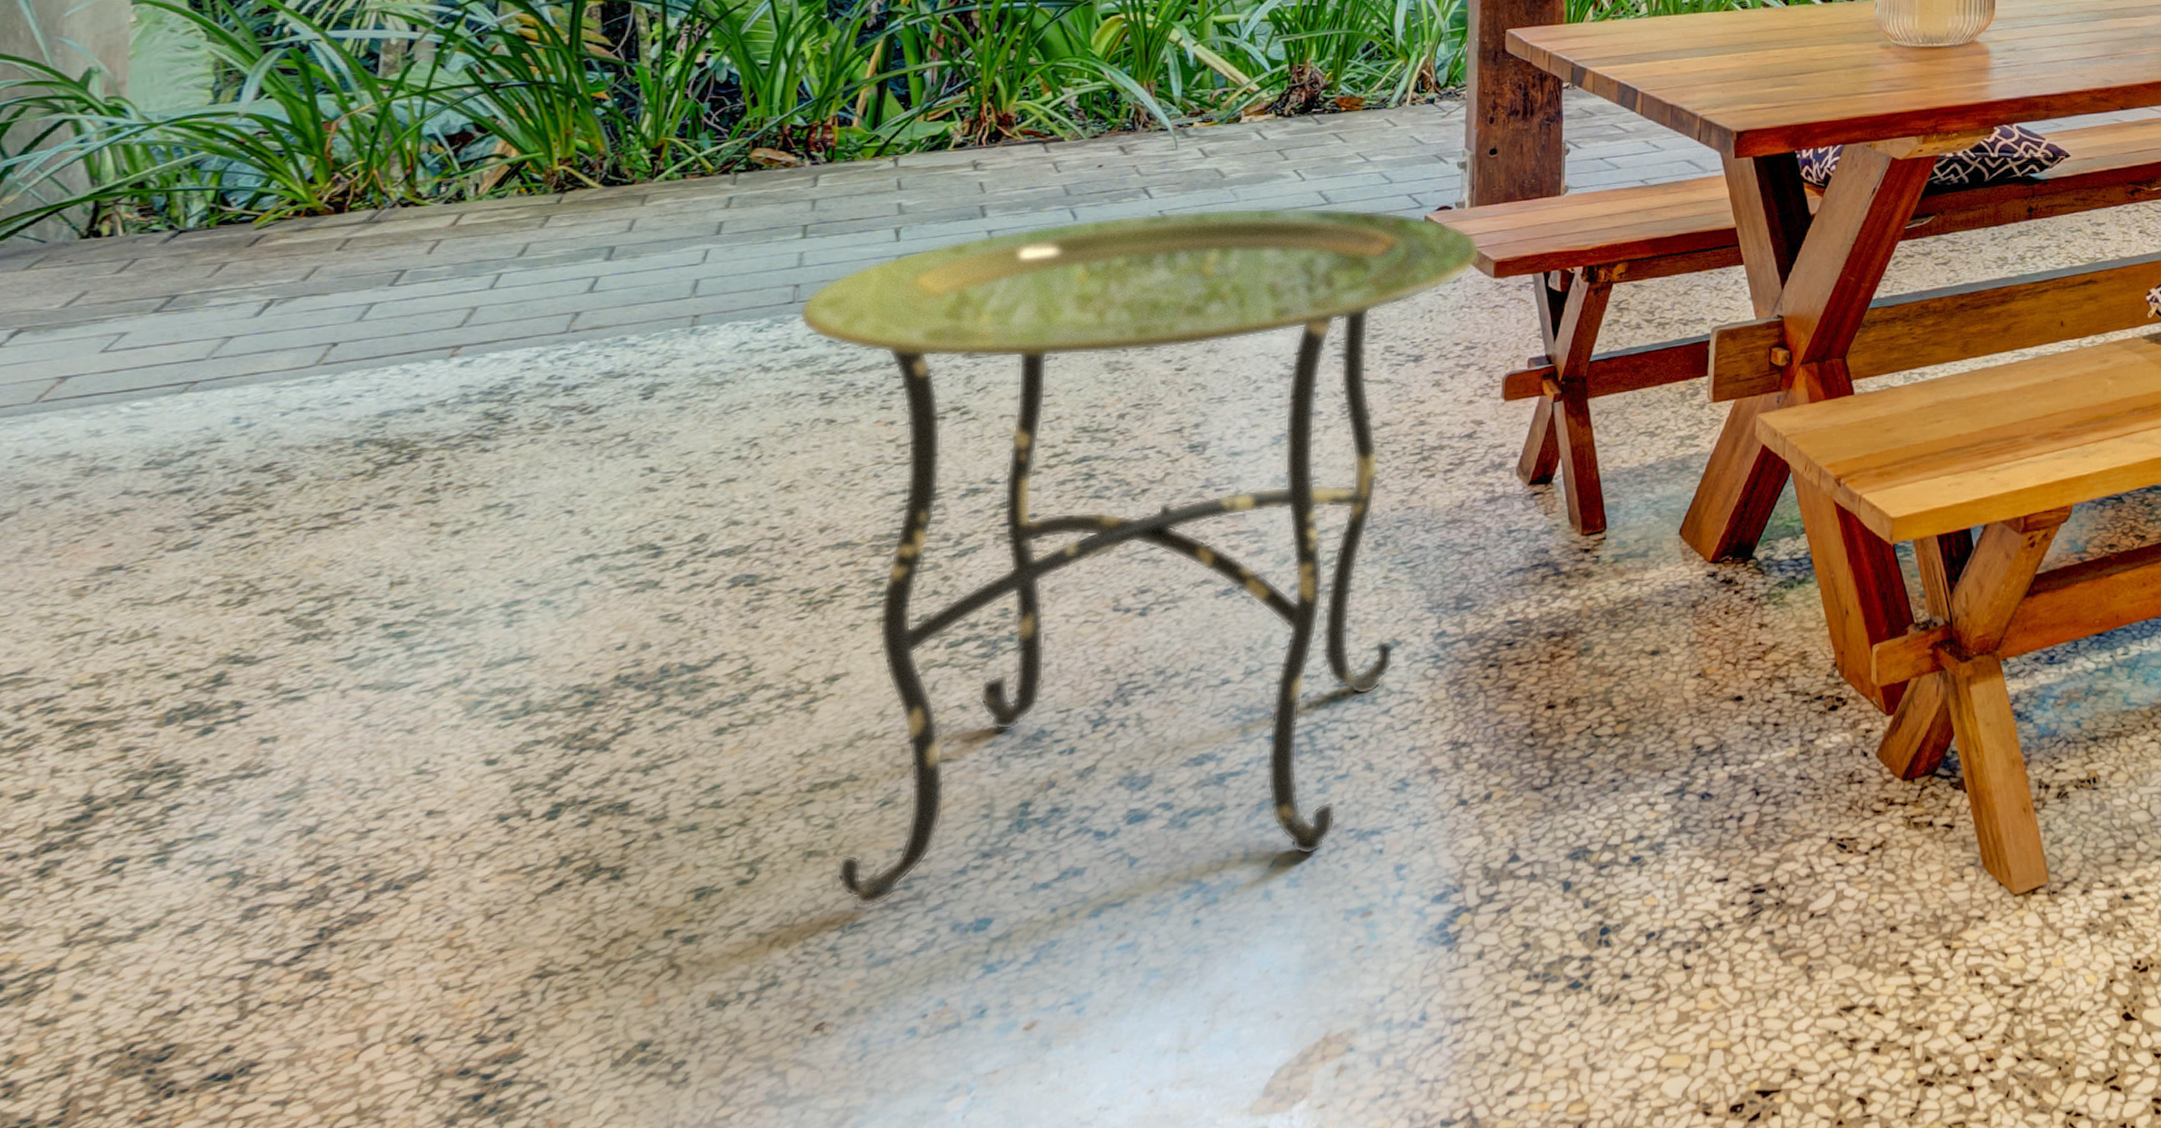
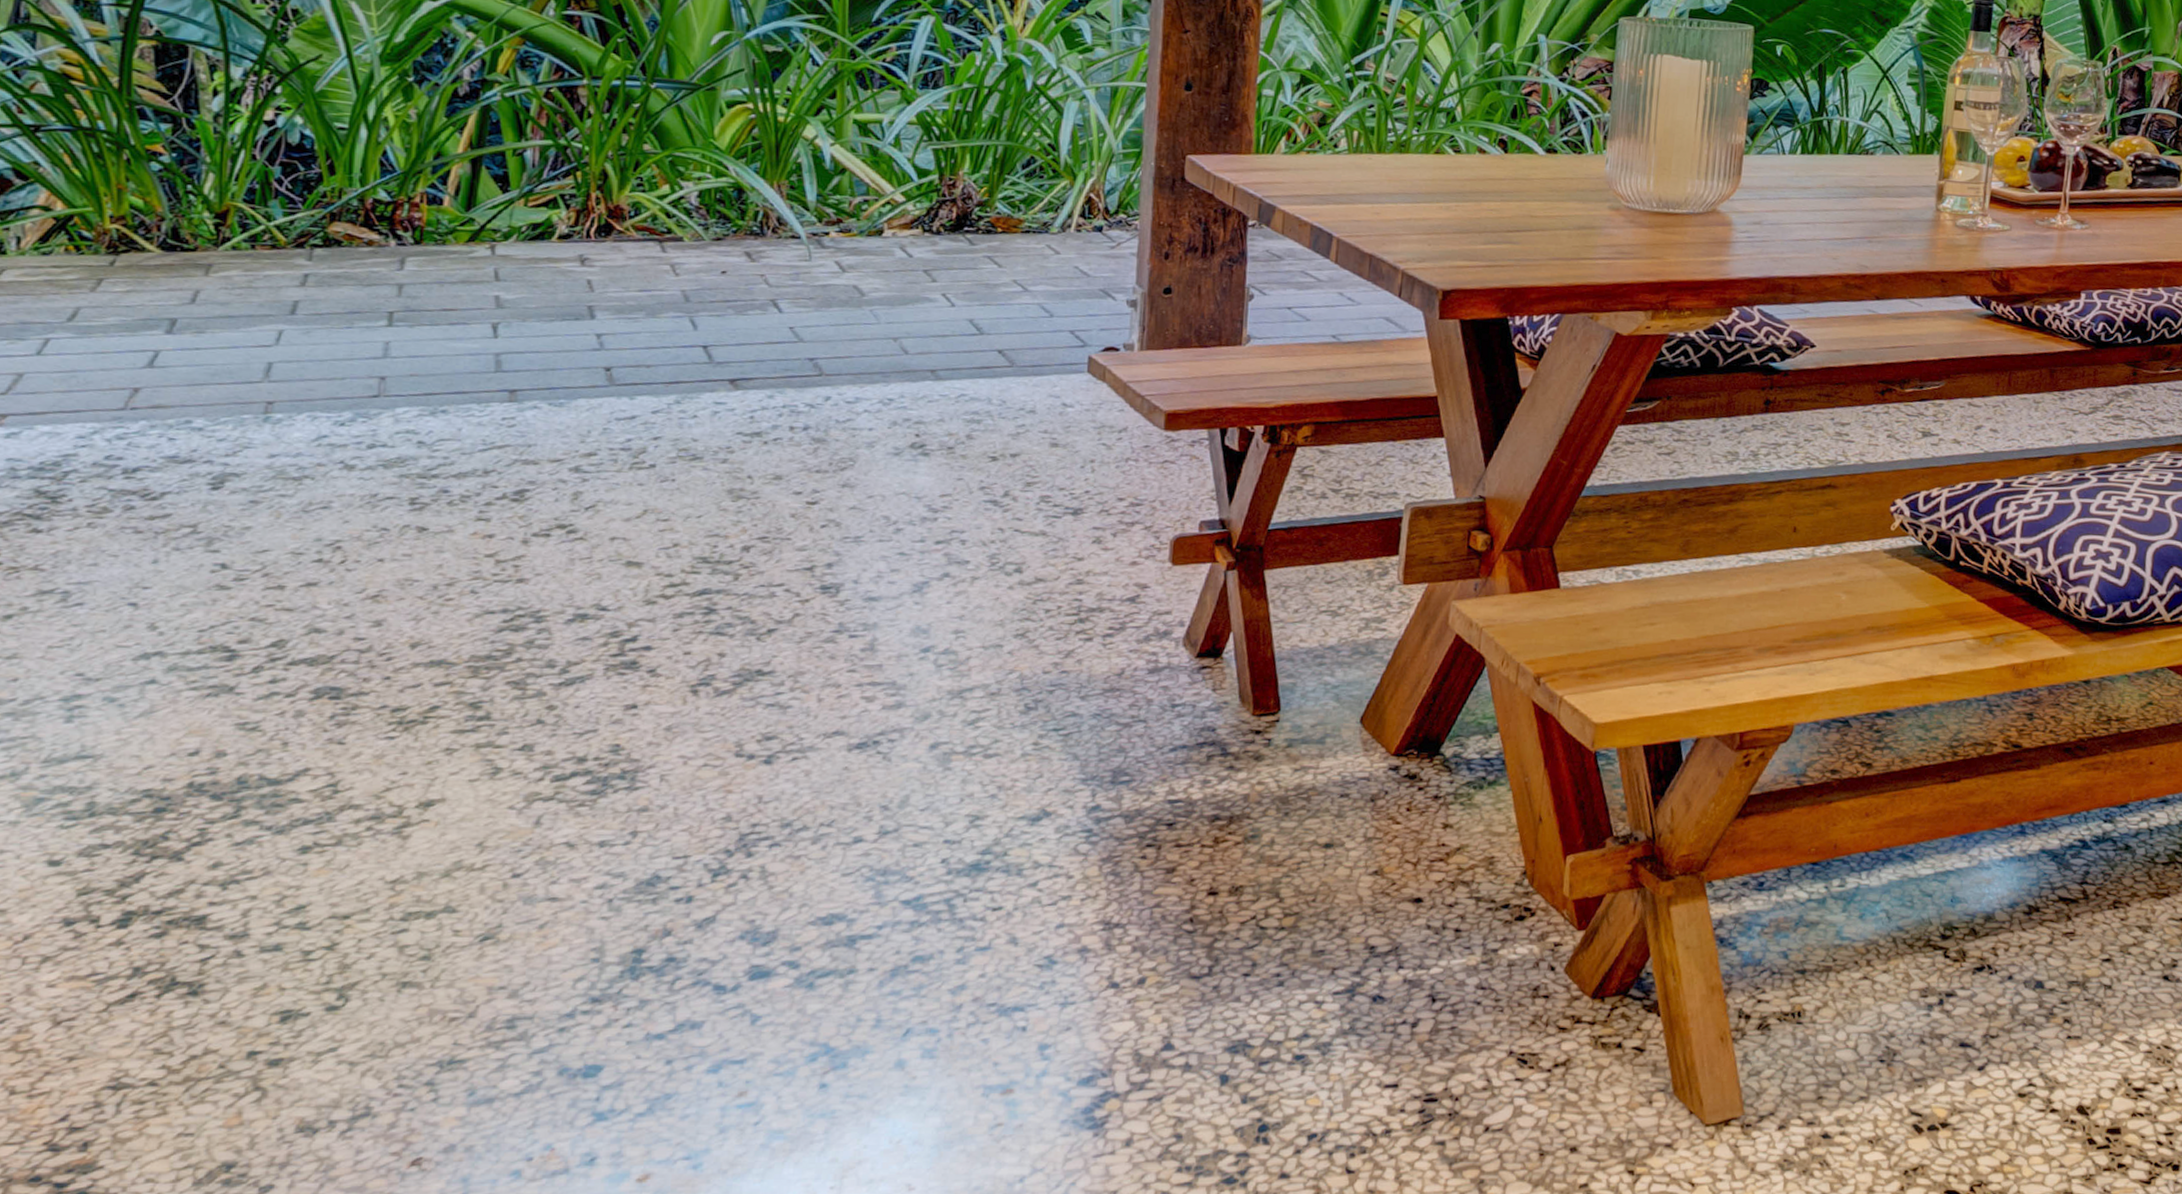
side table: present [798,208,1481,907] -> none [384,329,1150,1044]

